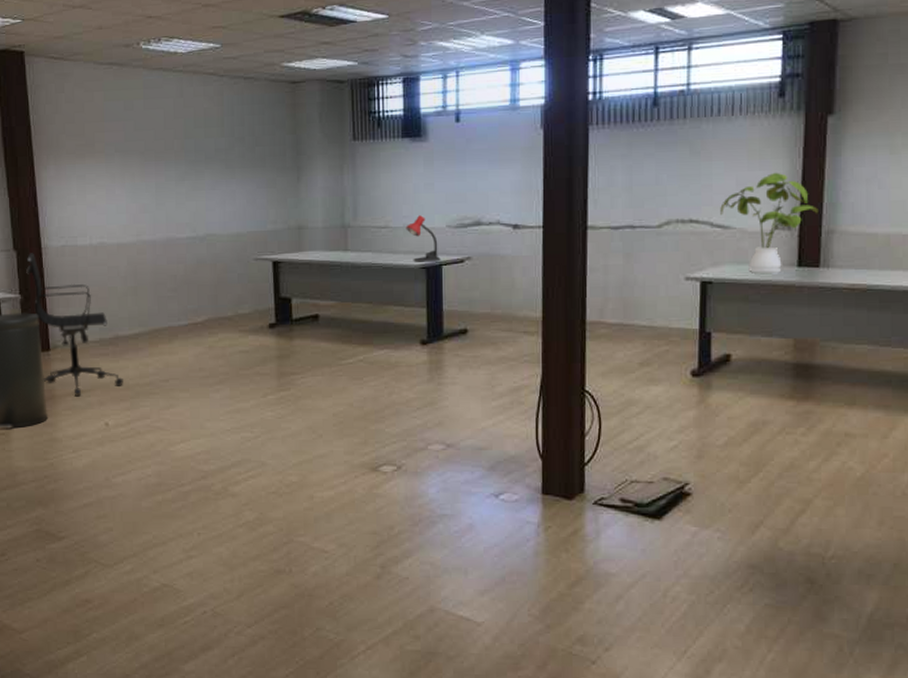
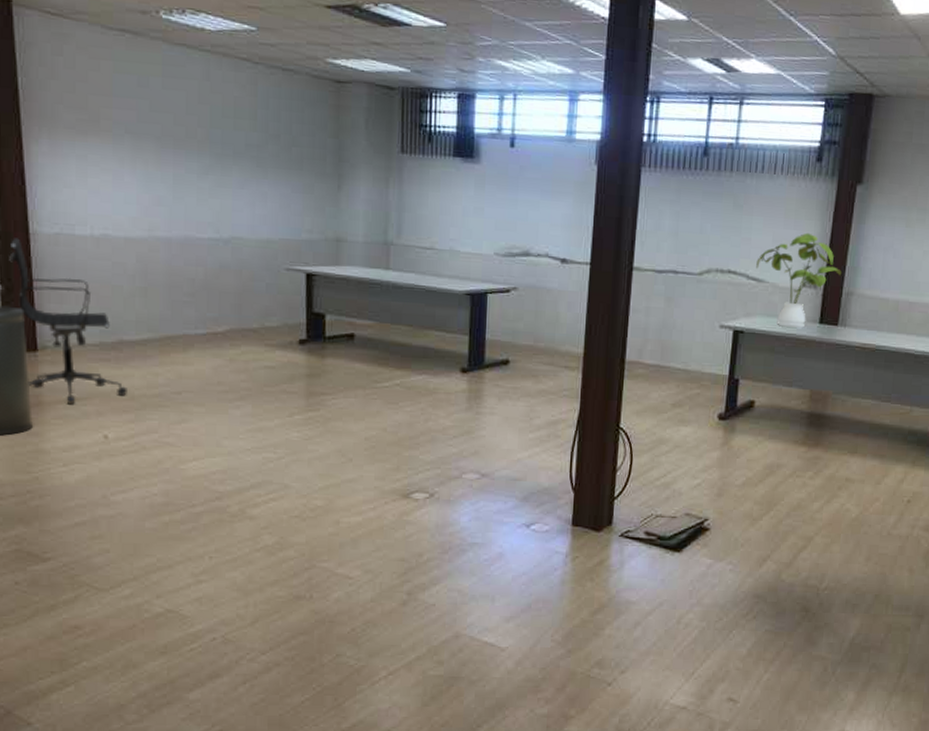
desk lamp: present [406,215,441,262] -> none [452,239,487,289]

